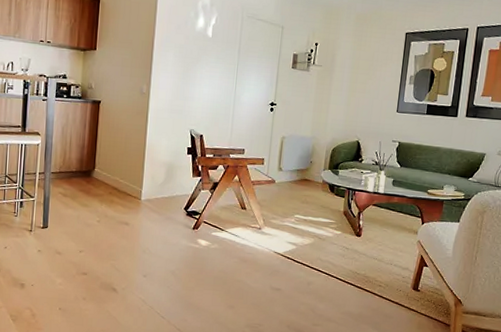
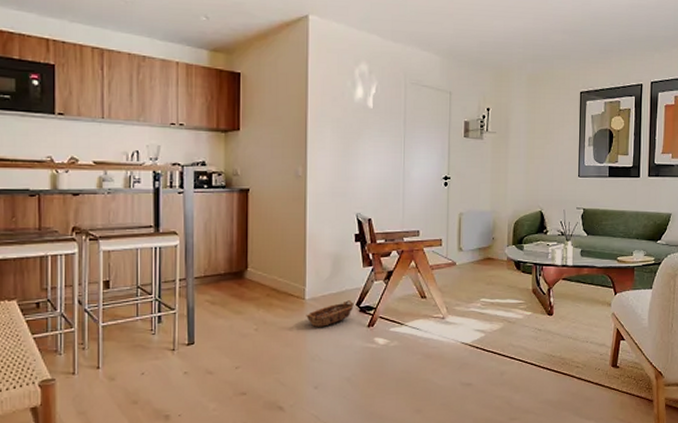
basket: none [141,204,183,225] -> present [306,300,354,327]

